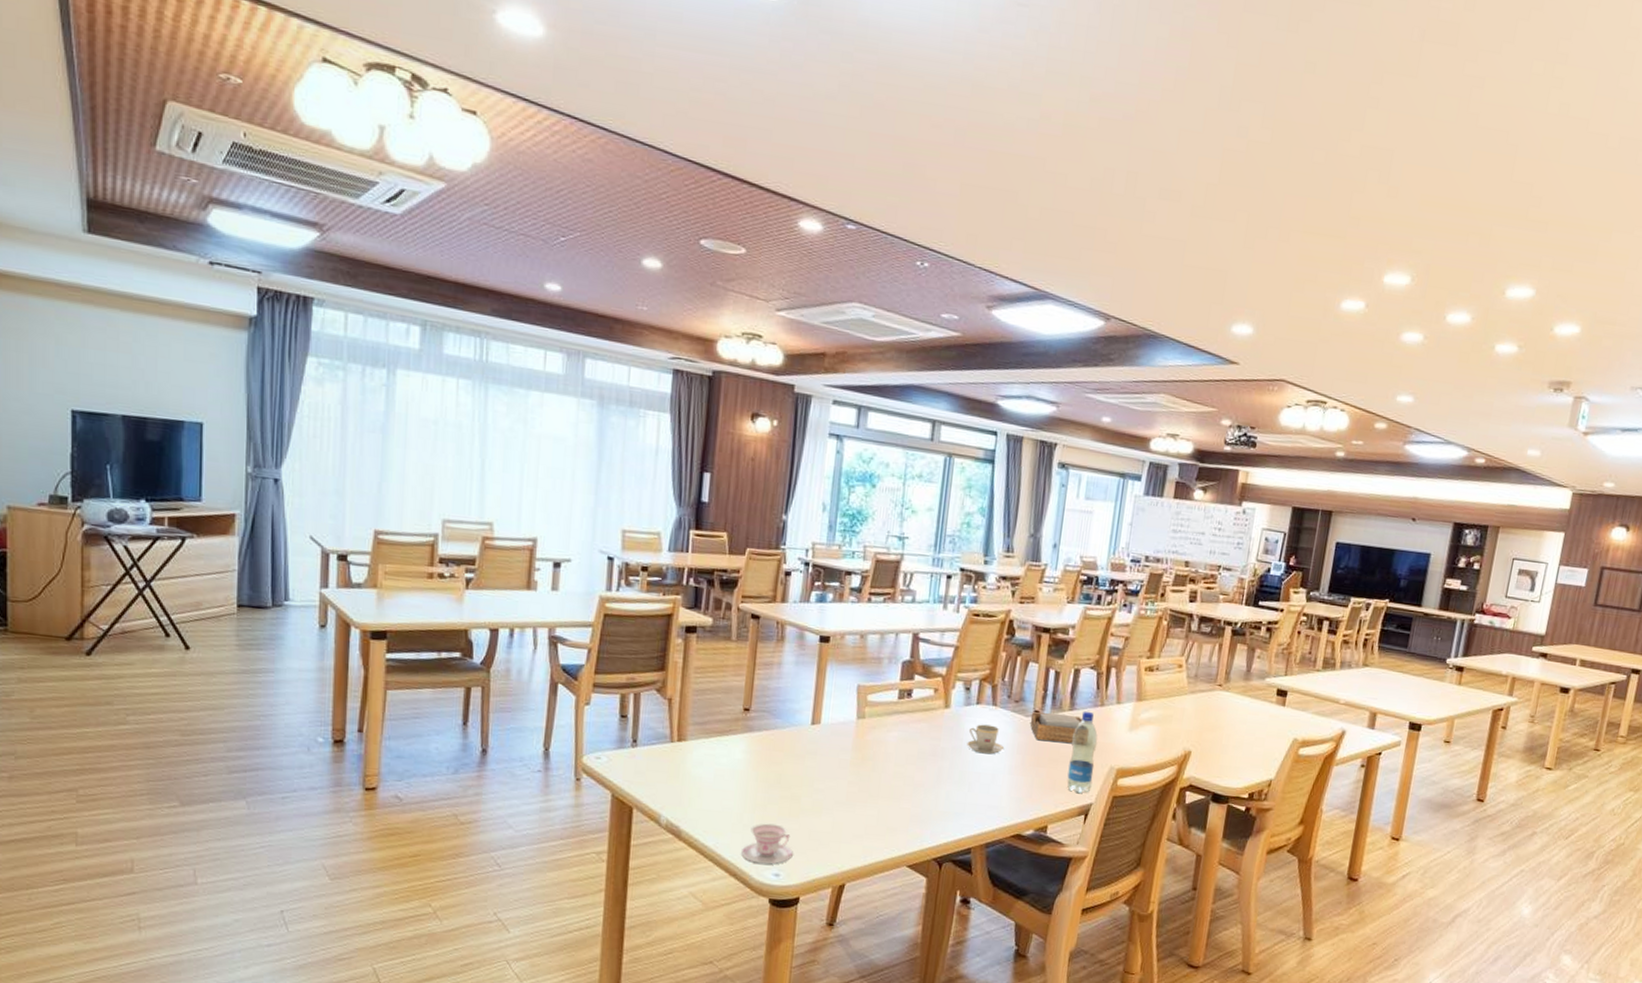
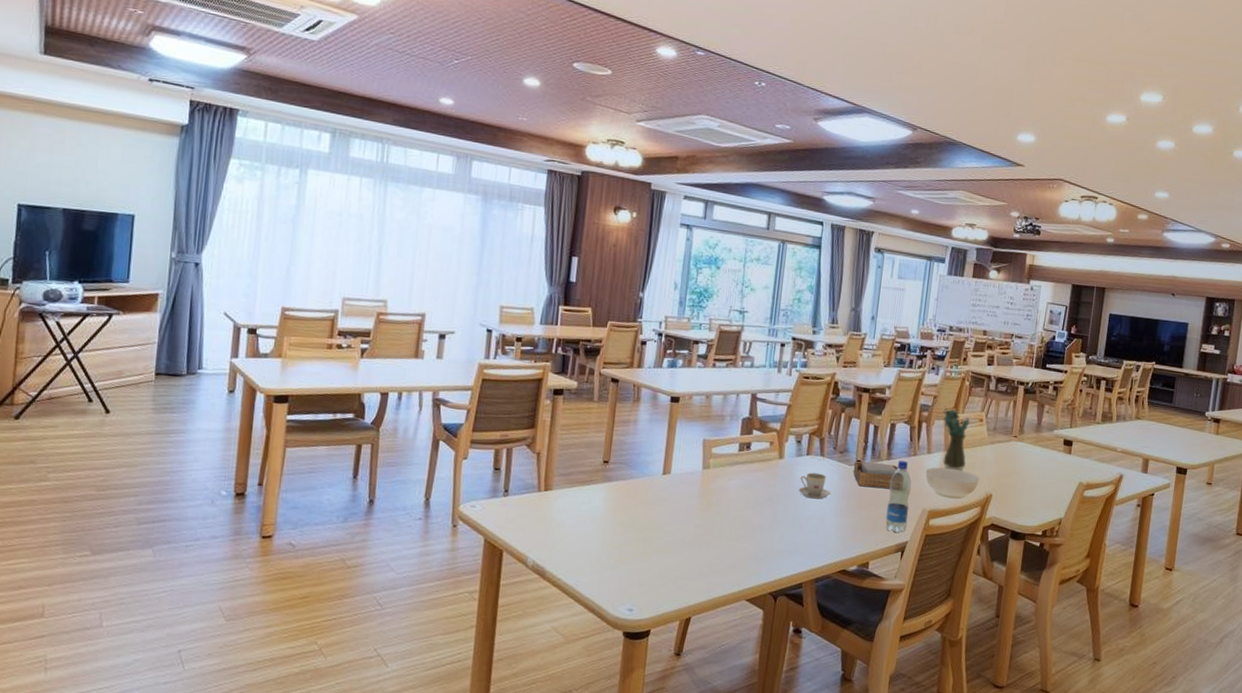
teacup: present [741,823,793,865] -> none [599,563,645,600]
bowl: none [1113,719,1177,756] -> present [925,467,980,499]
vase: none [1134,649,1167,725] -> present [942,406,970,472]

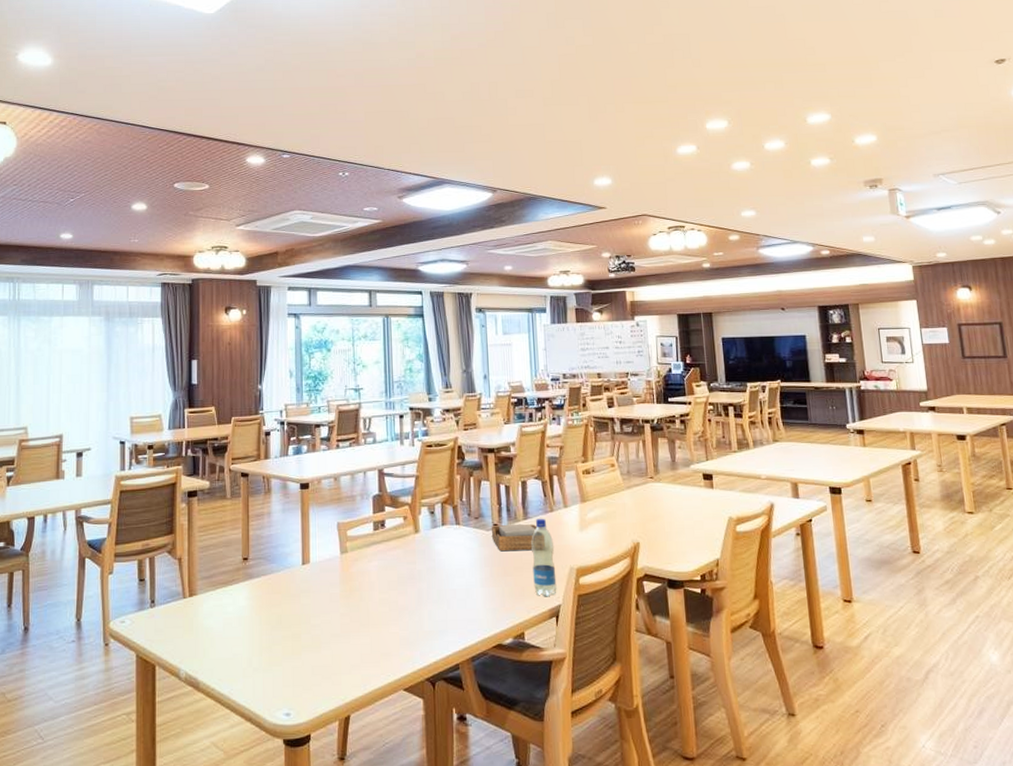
teacup: present [798,472,831,499] -> none [439,543,473,571]
bowl: present [925,467,980,499] -> none [565,520,623,553]
vase: present [942,406,970,472] -> none [572,455,606,522]

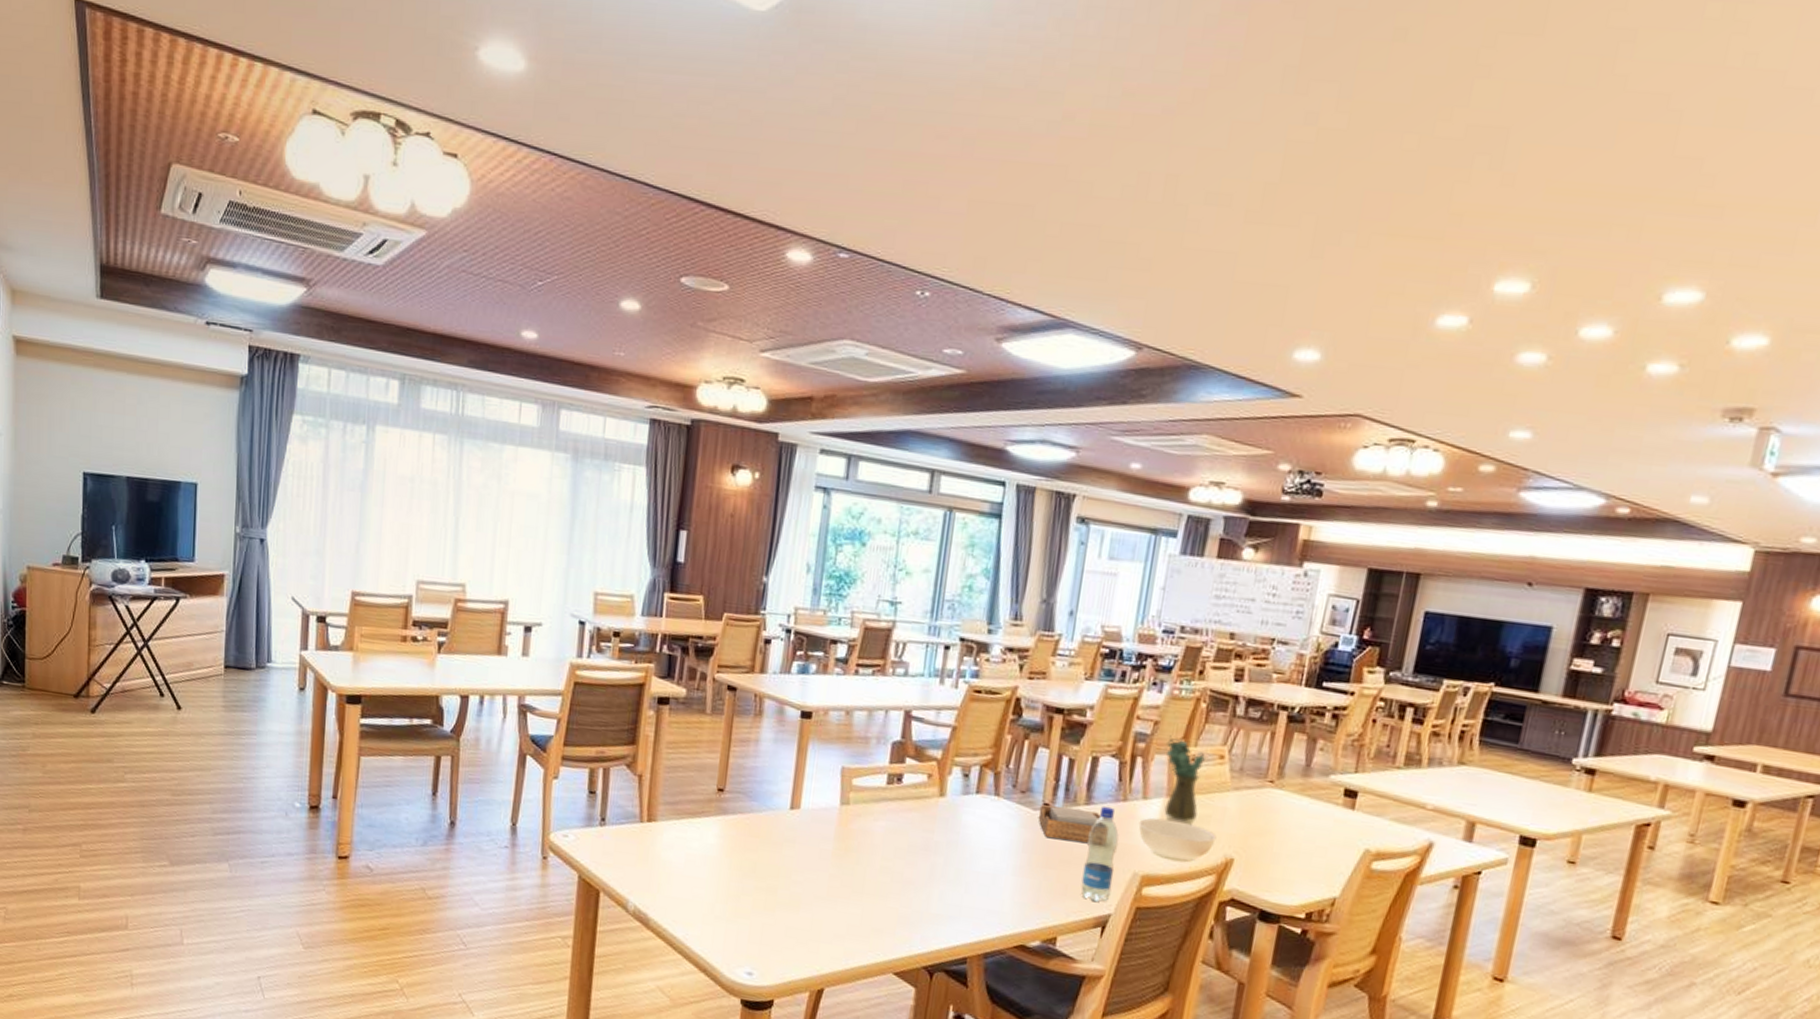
bowl: none [565,520,623,553] -> present [1138,818,1217,863]
vase: none [572,455,606,522] -> present [1164,735,1205,826]

